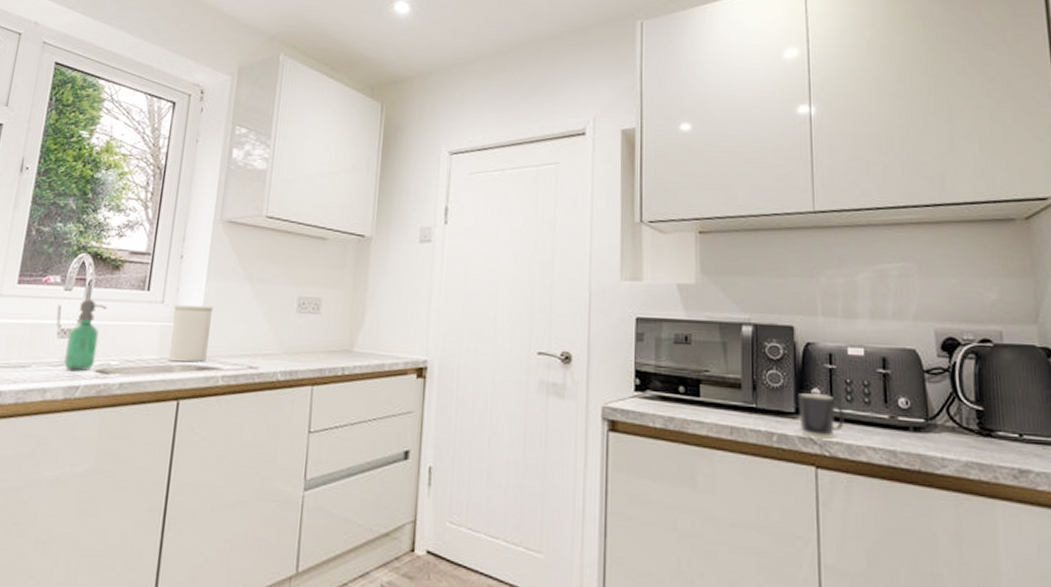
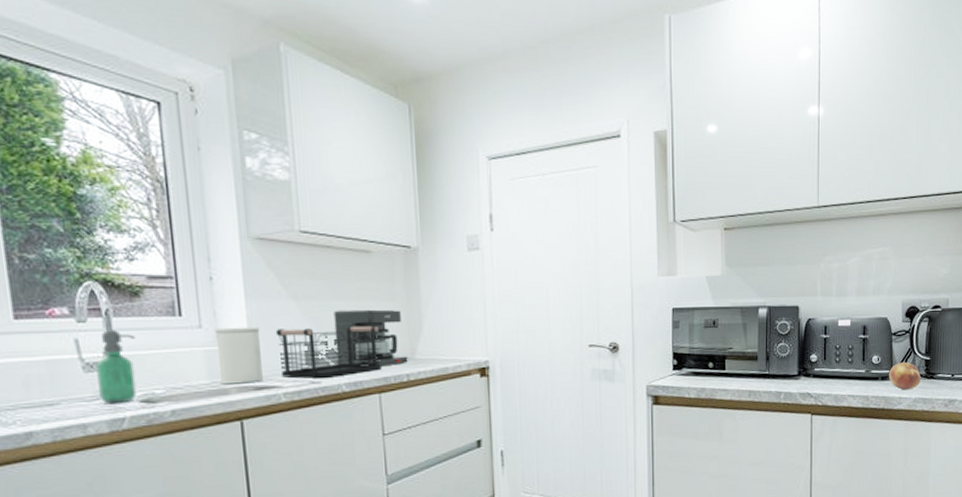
dish rack: none [224,310,324,364] -> present [275,325,381,378]
coffee maker: none [277,296,346,357] -> present [333,310,408,367]
mug: present [797,393,844,439] -> none [799,357,833,393]
fruit: none [924,409,972,450] -> present [889,361,921,391]

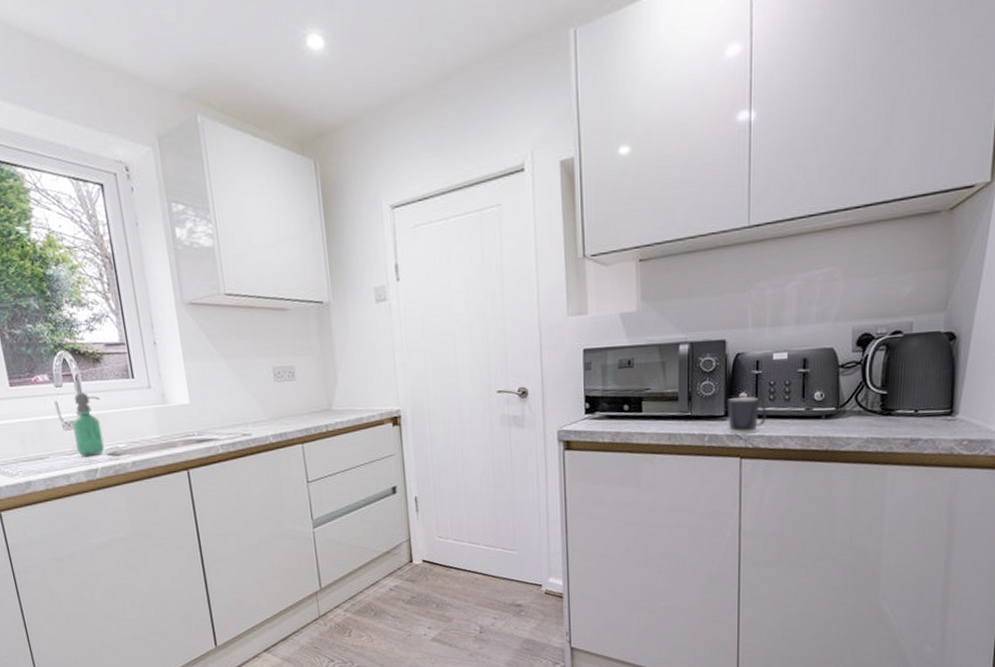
canister: present [215,326,263,385] -> none [161,385,203,438]
dish rack: present [275,325,381,378] -> none [210,379,303,431]
coffee maker: present [333,310,408,367] -> none [258,364,326,419]
mug: none [799,357,833,393] -> present [726,396,767,434]
fruit: present [889,361,921,391] -> none [834,397,875,430]

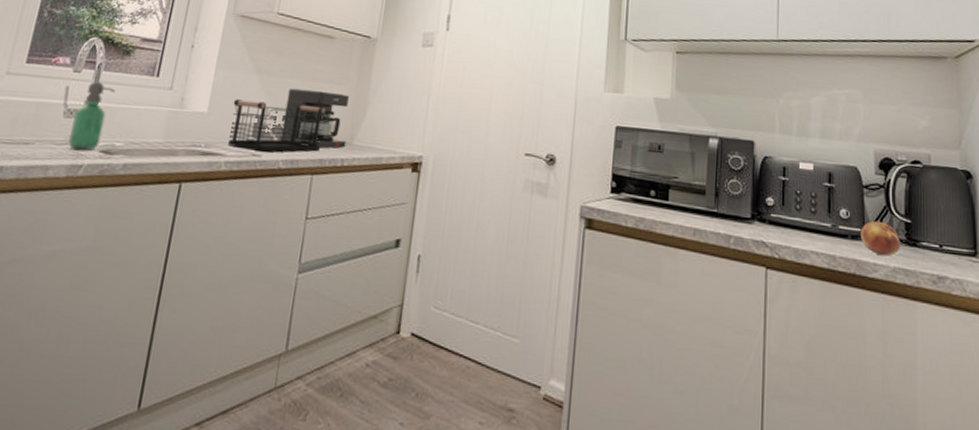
dish rack: none [210,379,303,431] -> present [228,99,327,153]
coffee maker: none [258,364,326,419] -> present [280,89,349,149]
mug: present [726,396,767,434] -> none [753,201,793,243]
fruit: none [834,397,875,430] -> present [860,220,900,257]

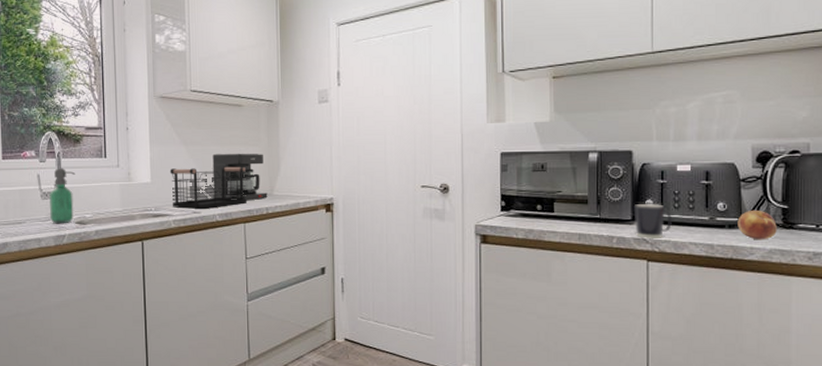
mug: none [753,201,793,243] -> present [633,203,672,238]

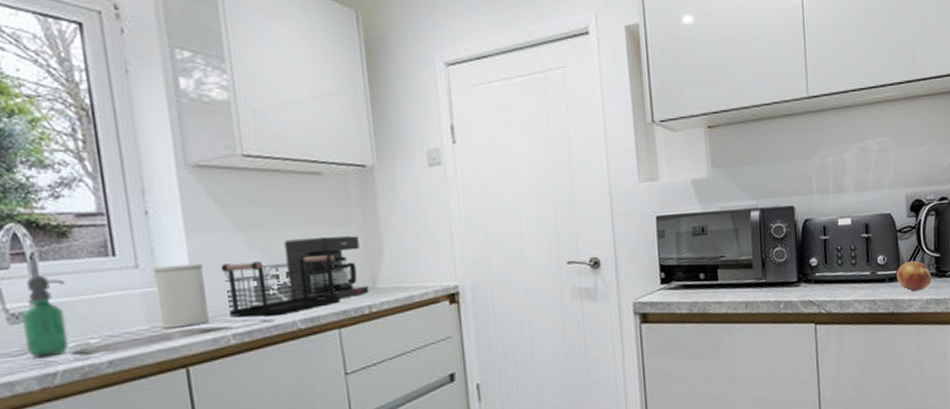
canister: none [128,166,159,212] -> present [153,263,209,329]
mug: present [633,203,672,238] -> none [798,261,836,300]

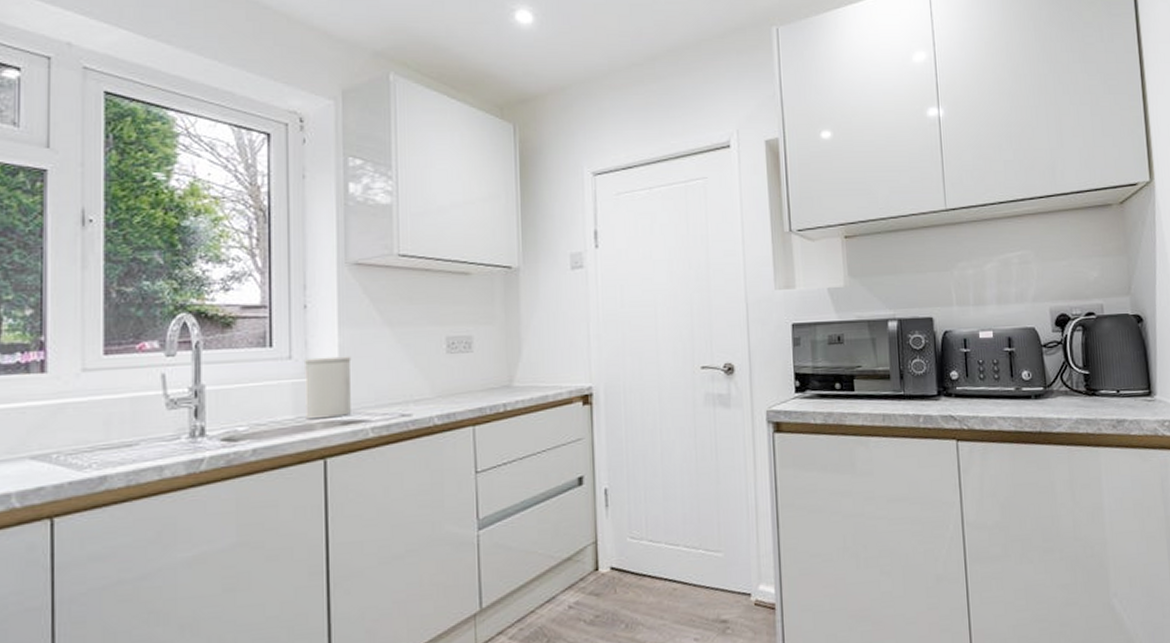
soap dispenser: present [22,275,69,357] -> none [180,363,224,442]
dish rack: present [220,254,340,318] -> none [367,351,477,411]
coffee maker: present [284,236,369,300] -> none [429,334,505,396]
fruit: present [896,260,932,292] -> none [1043,377,1081,410]

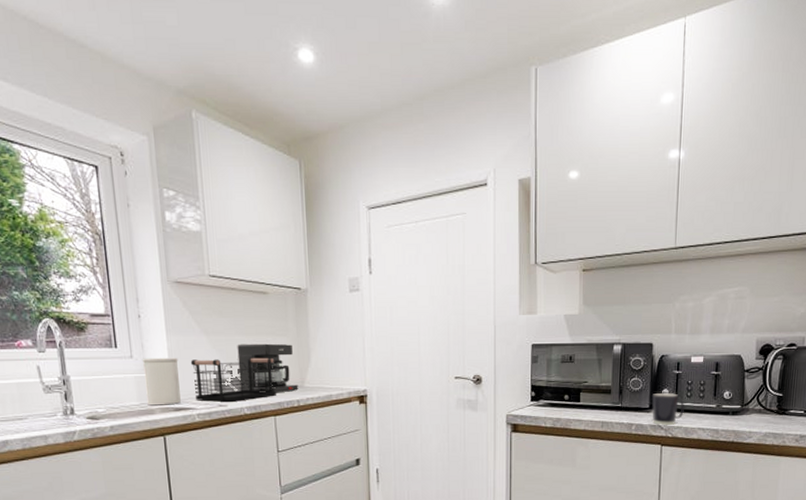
dish rack: none [367,351,477,411] -> present [190,357,276,402]
coffee maker: none [429,334,505,396] -> present [237,344,299,393]
mug: none [938,374,979,415] -> present [651,392,684,425]

